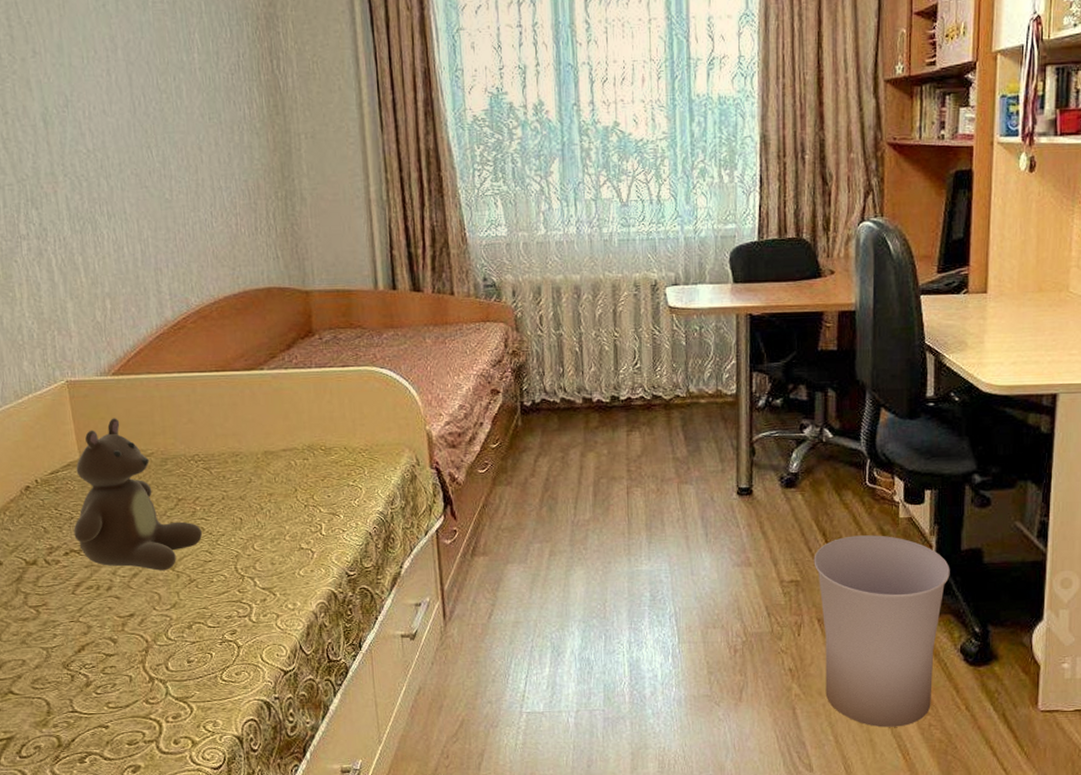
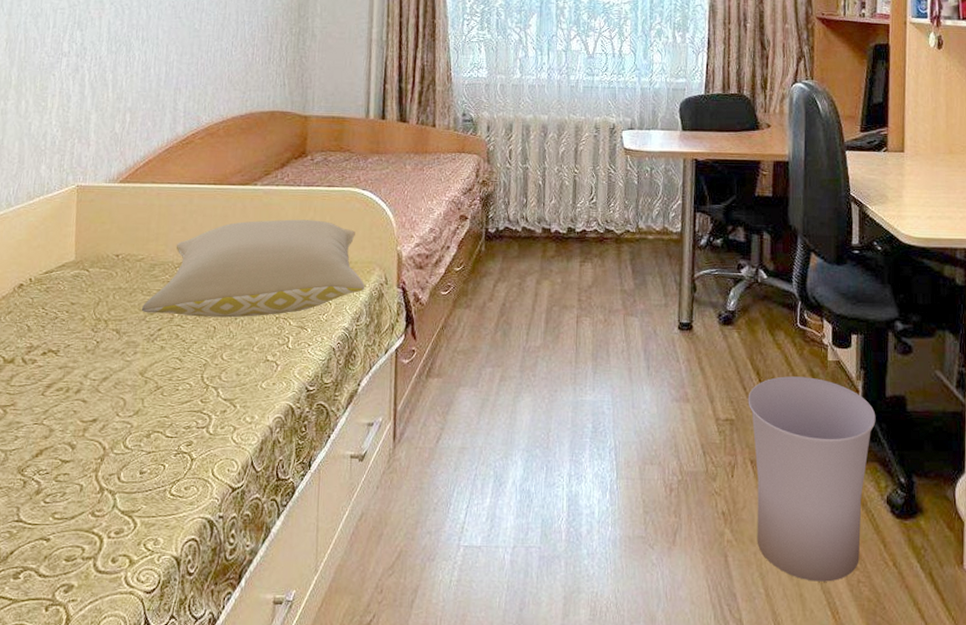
teddy bear: present [73,418,202,571] -> none [55,223,176,376]
pillow: none [160,403,396,509] -> present [141,219,365,318]

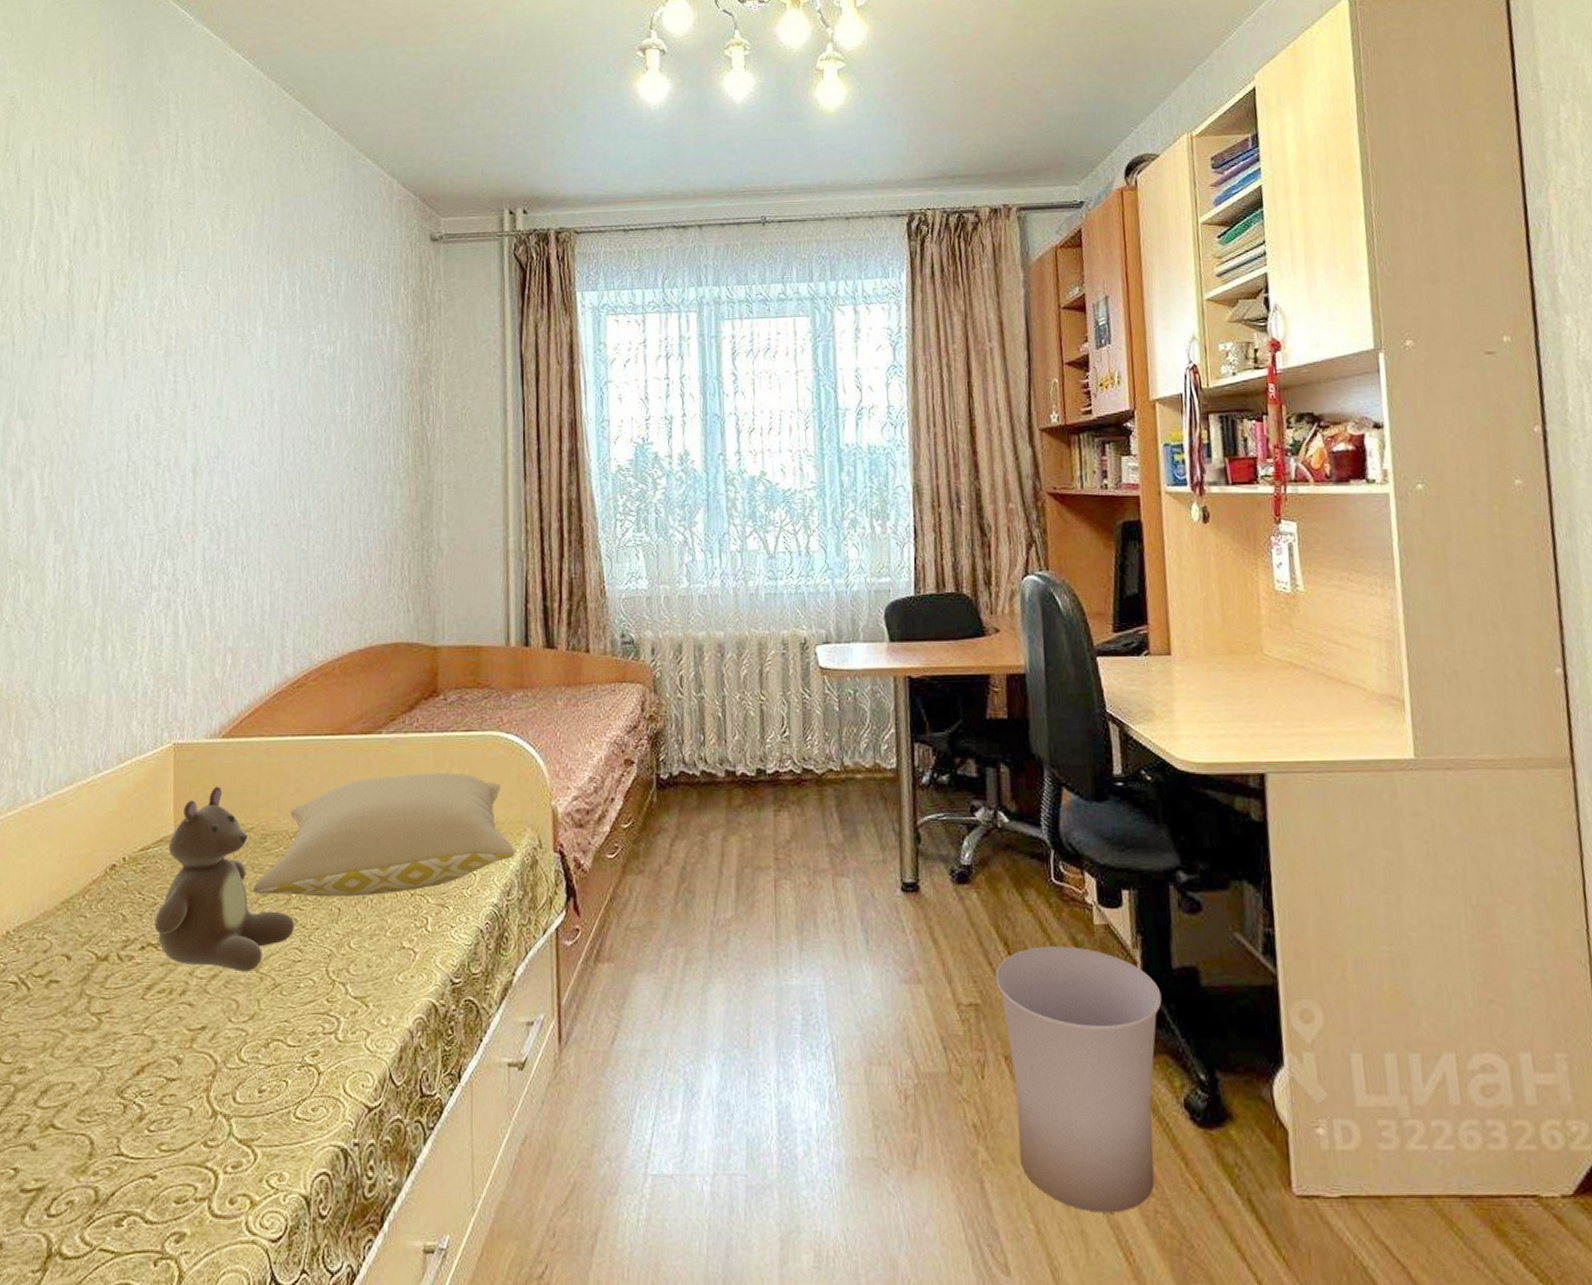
teddy bear: none [55,223,176,376] -> present [154,786,294,972]

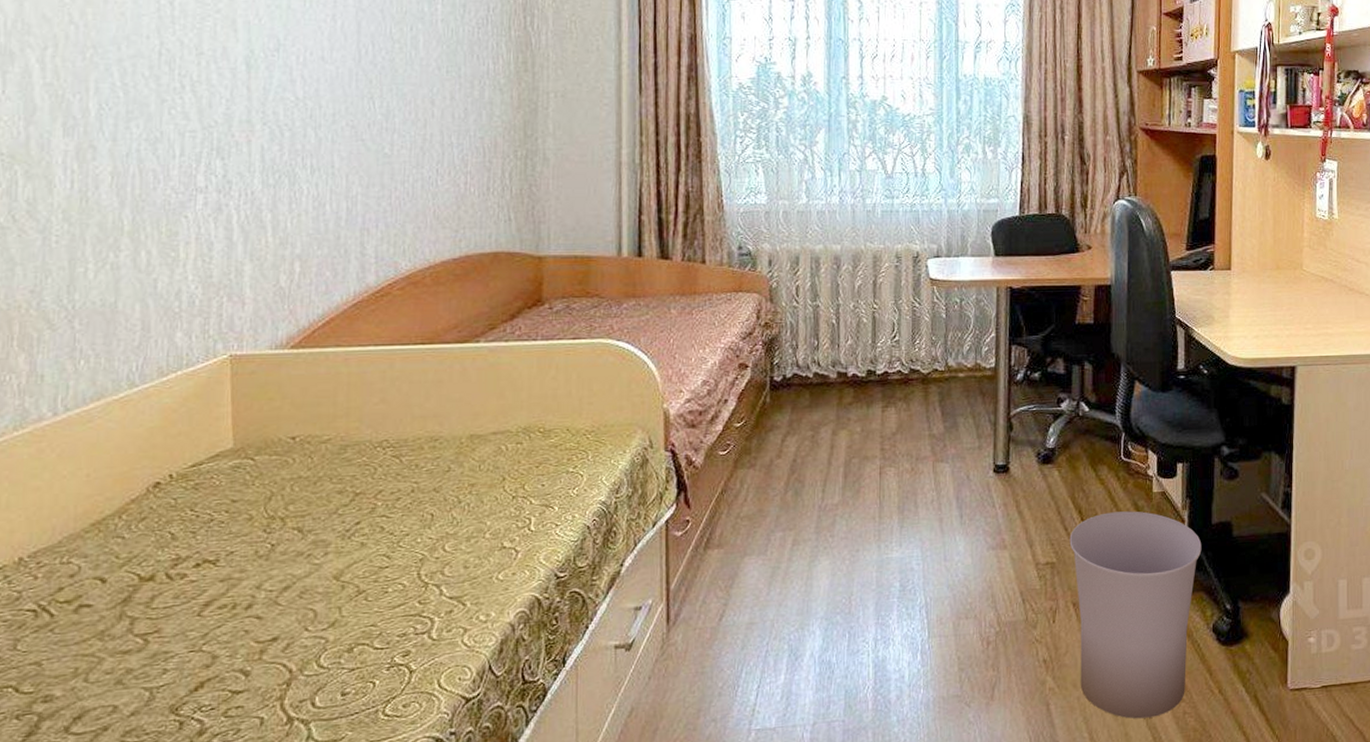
teddy bear: present [154,786,294,972] -> none [211,398,380,582]
pillow: present [252,772,515,897] -> none [331,379,625,505]

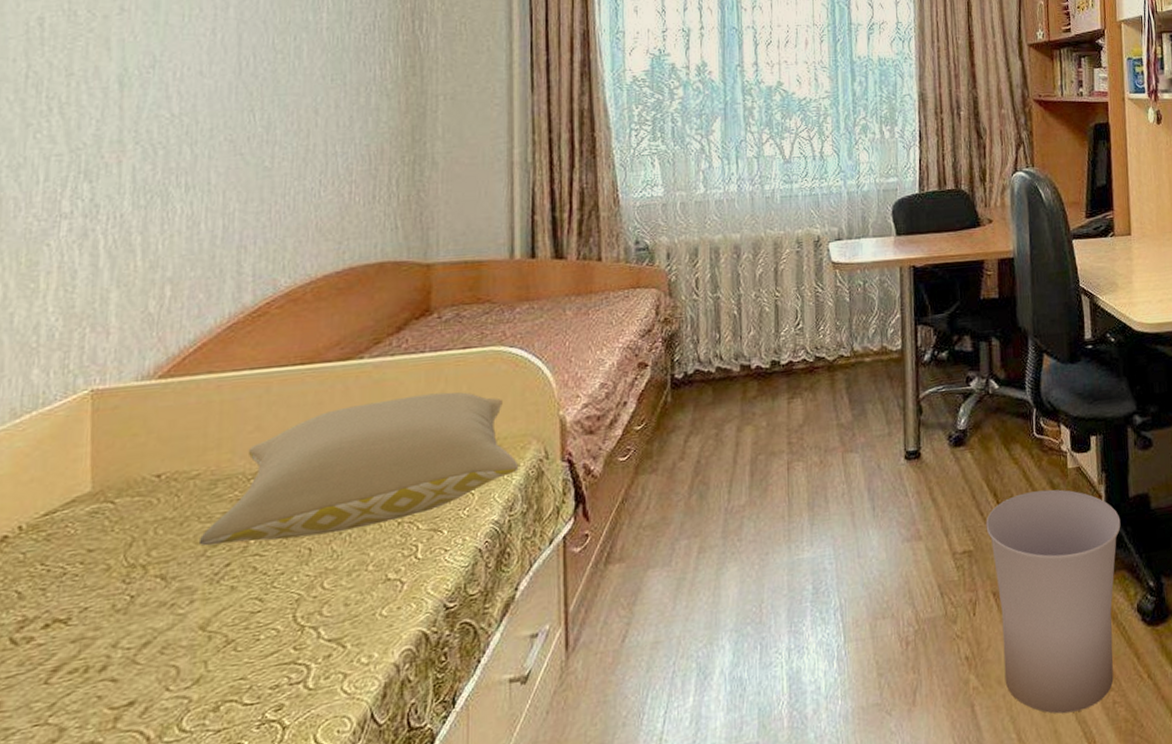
pillow: none [331,379,625,505] -> present [198,392,519,547]

